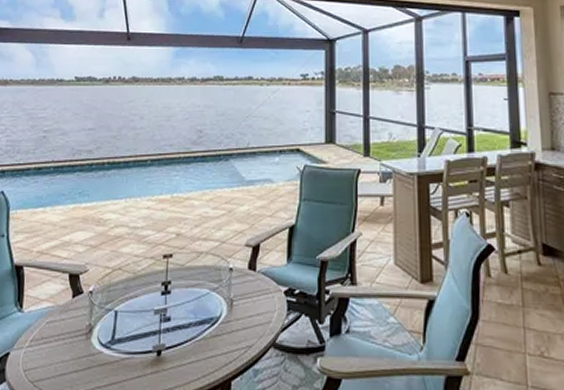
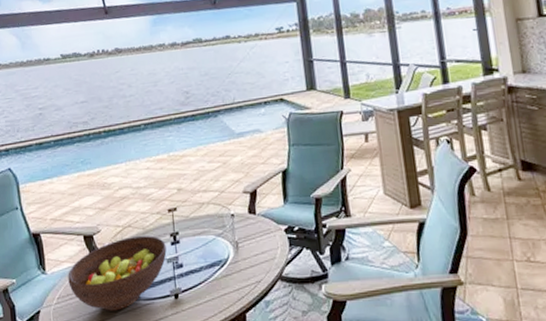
fruit bowl: none [45,281,156,362] -> present [68,235,167,311]

